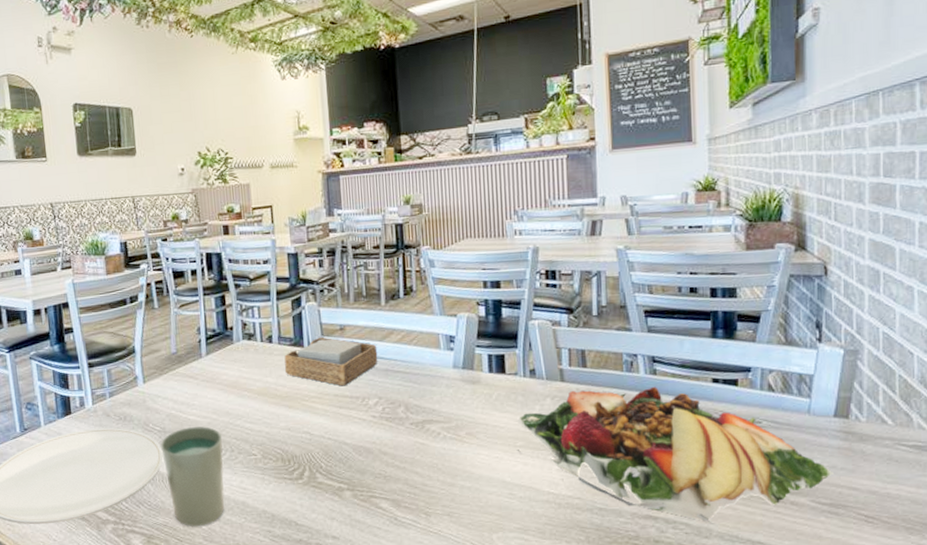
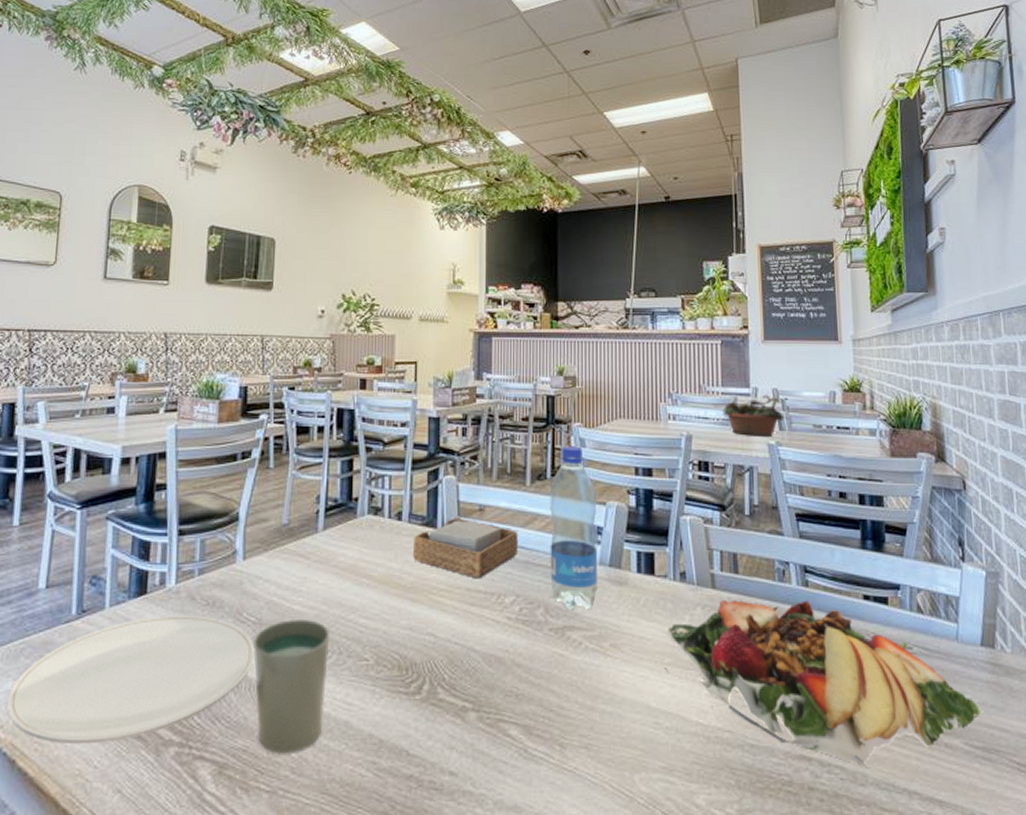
bottle: none [403,267,453,406] -> present [550,446,598,609]
succulent planter: none [569,202,639,244] -> present [722,394,790,438]

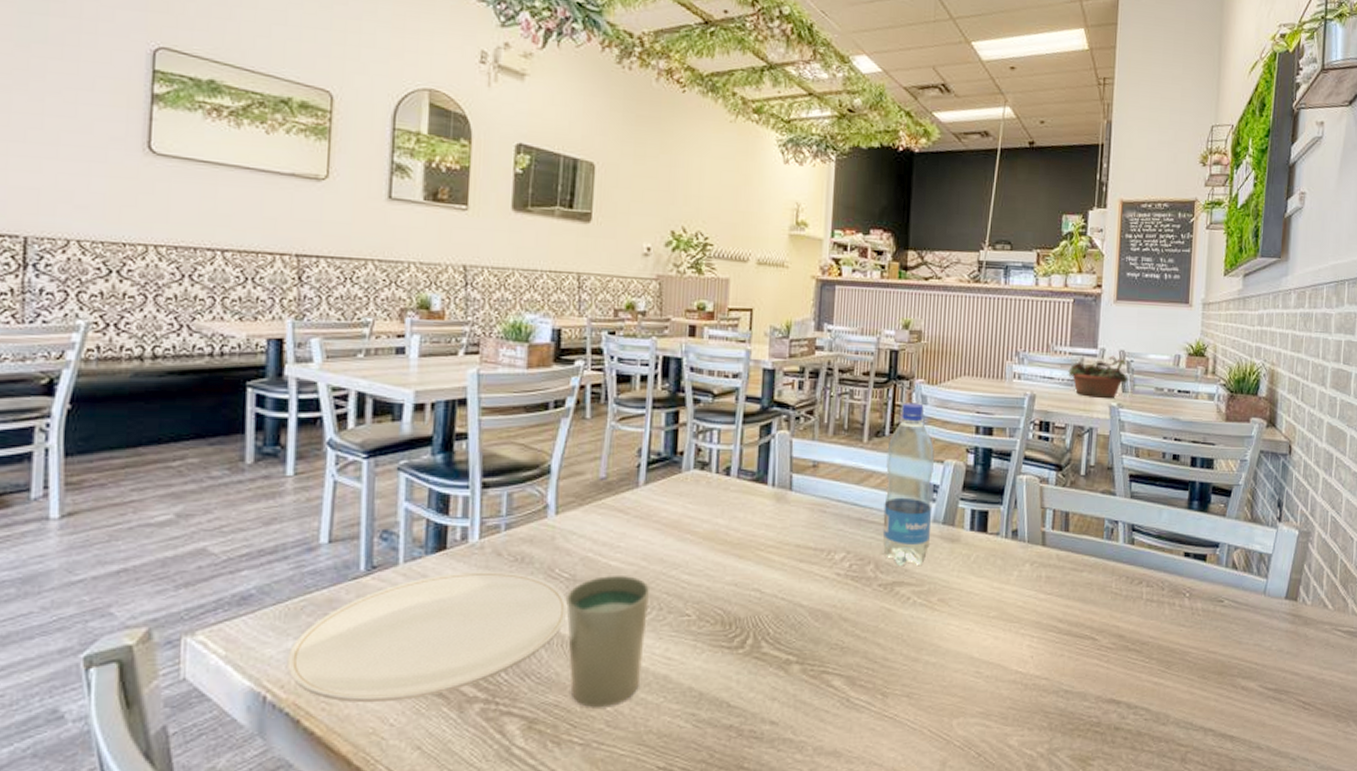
napkin holder: present [413,517,519,579] -> none [741,473,853,535]
salad: present [664,600,986,769] -> none [989,557,1281,710]

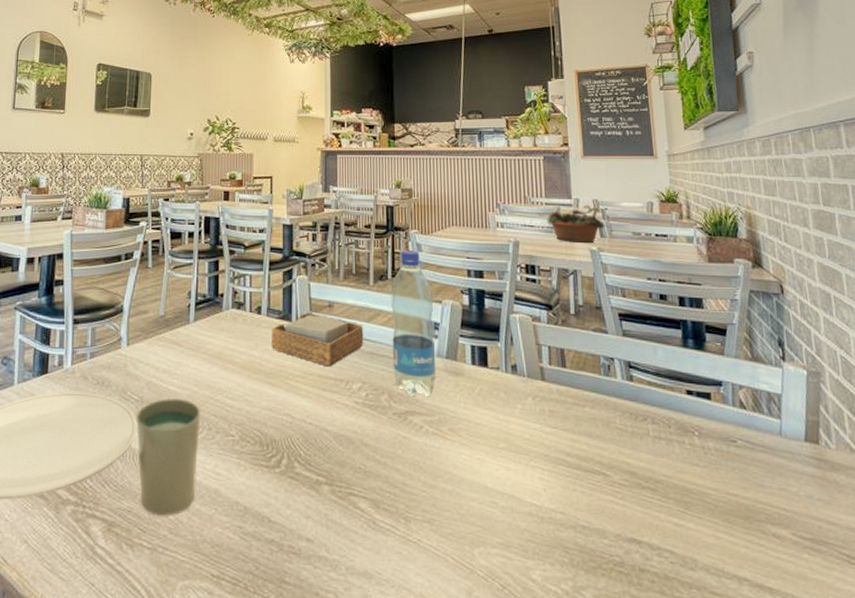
napkin holder: none [741,473,853,535] -> present [272,312,364,367]

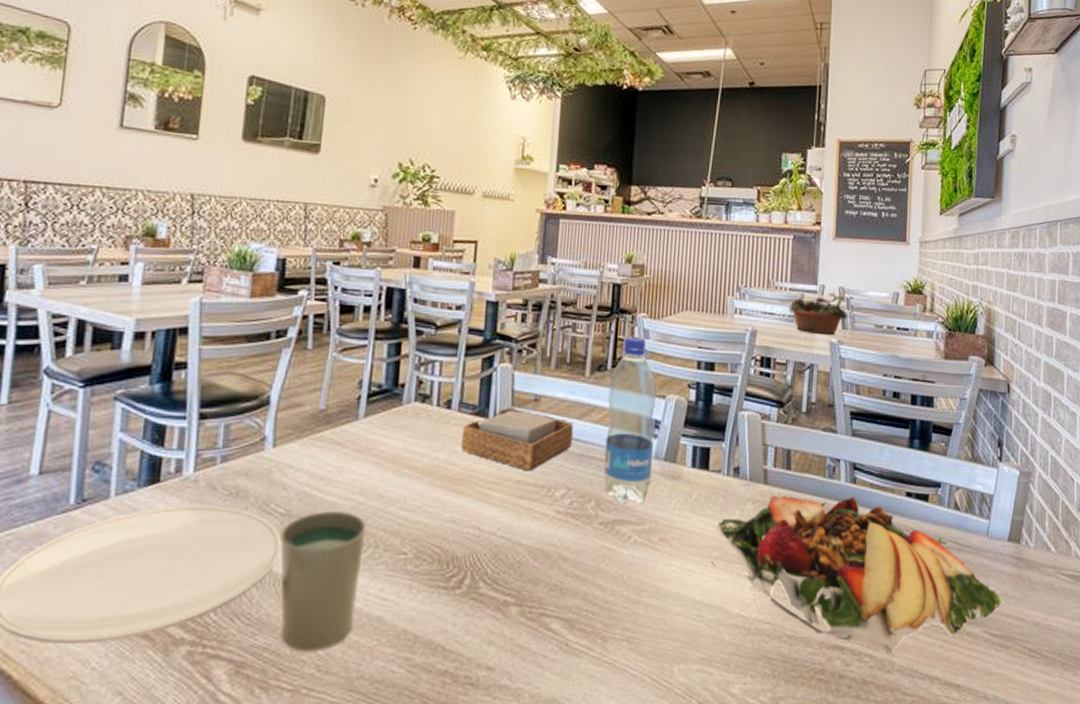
salad: none [499,392,812,554] -> present [711,496,1006,657]

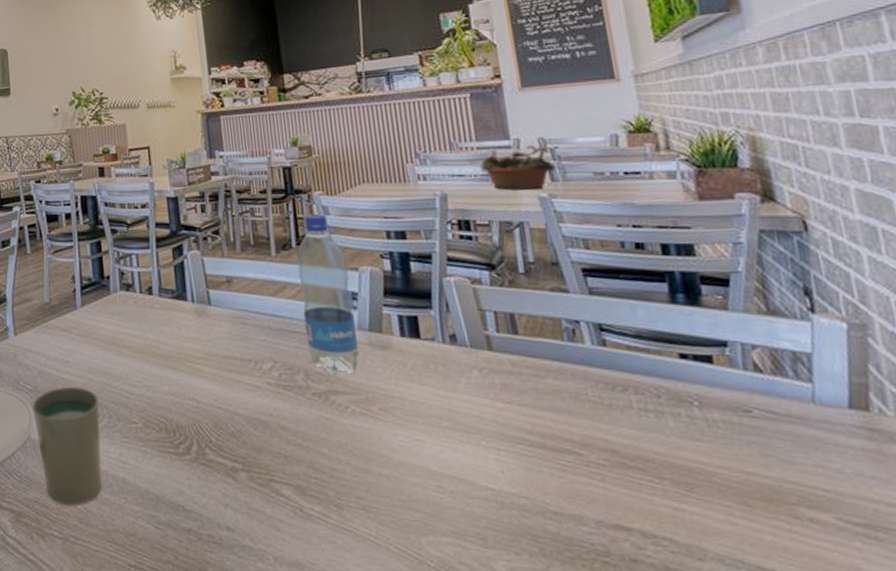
napkin holder: present [461,407,574,471] -> none [166,289,271,347]
salad: present [711,496,1006,657] -> none [440,360,864,542]

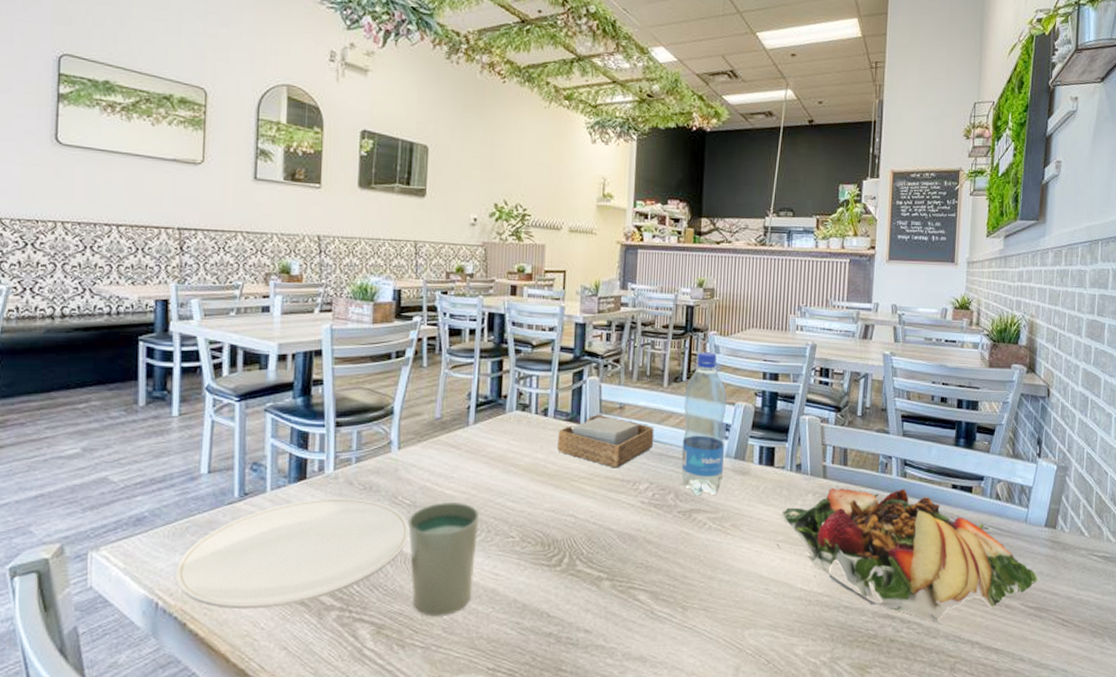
napkin holder: none [166,289,271,347] -> present [557,414,655,468]
salad: none [440,360,864,542] -> present [776,488,1042,625]
succulent planter: present [480,144,563,191] -> none [845,309,905,348]

